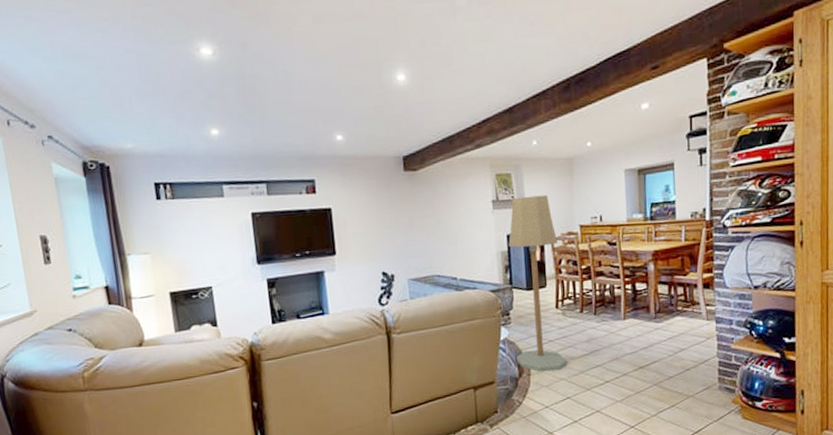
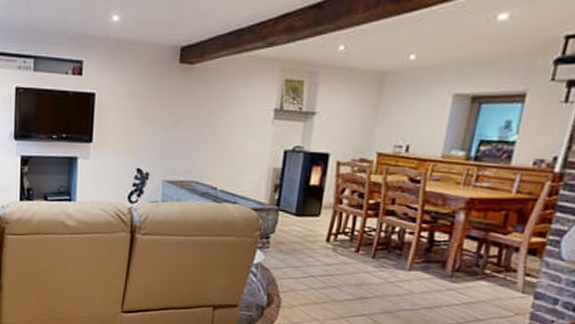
floor lamp: present [508,195,567,372] -> none [267,109,346,310]

